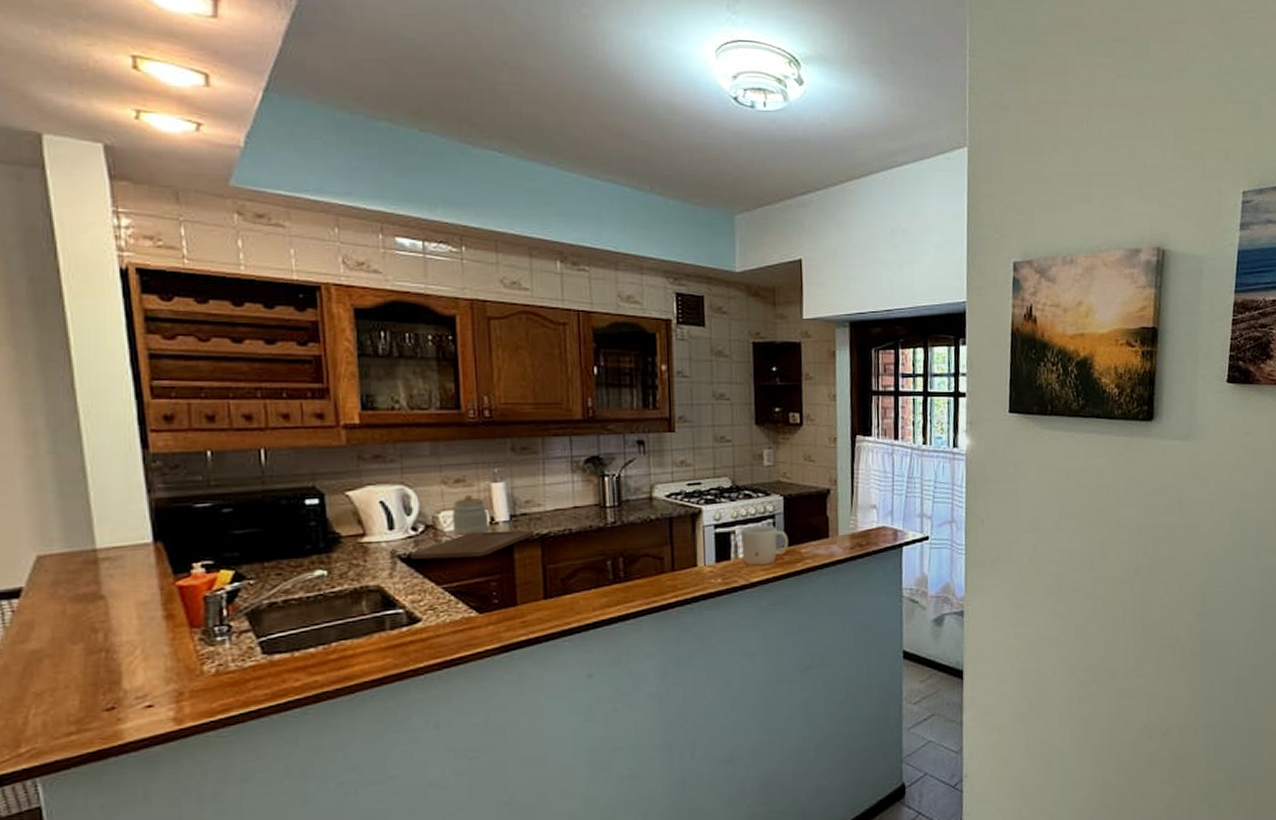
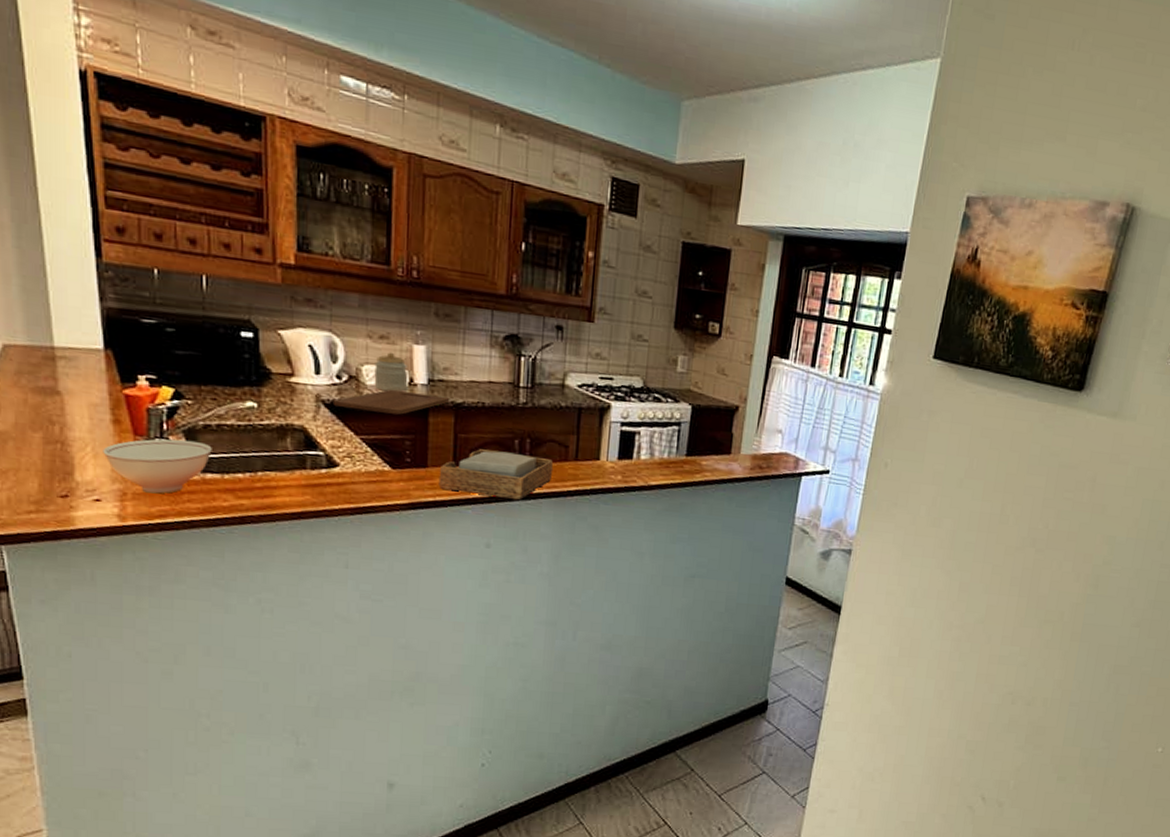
bowl: none [154,622,279,688] -> present [103,439,212,494]
napkin holder: none [530,574,651,626] -> present [438,449,554,501]
mug: present [741,525,788,566] -> none [644,430,691,471]

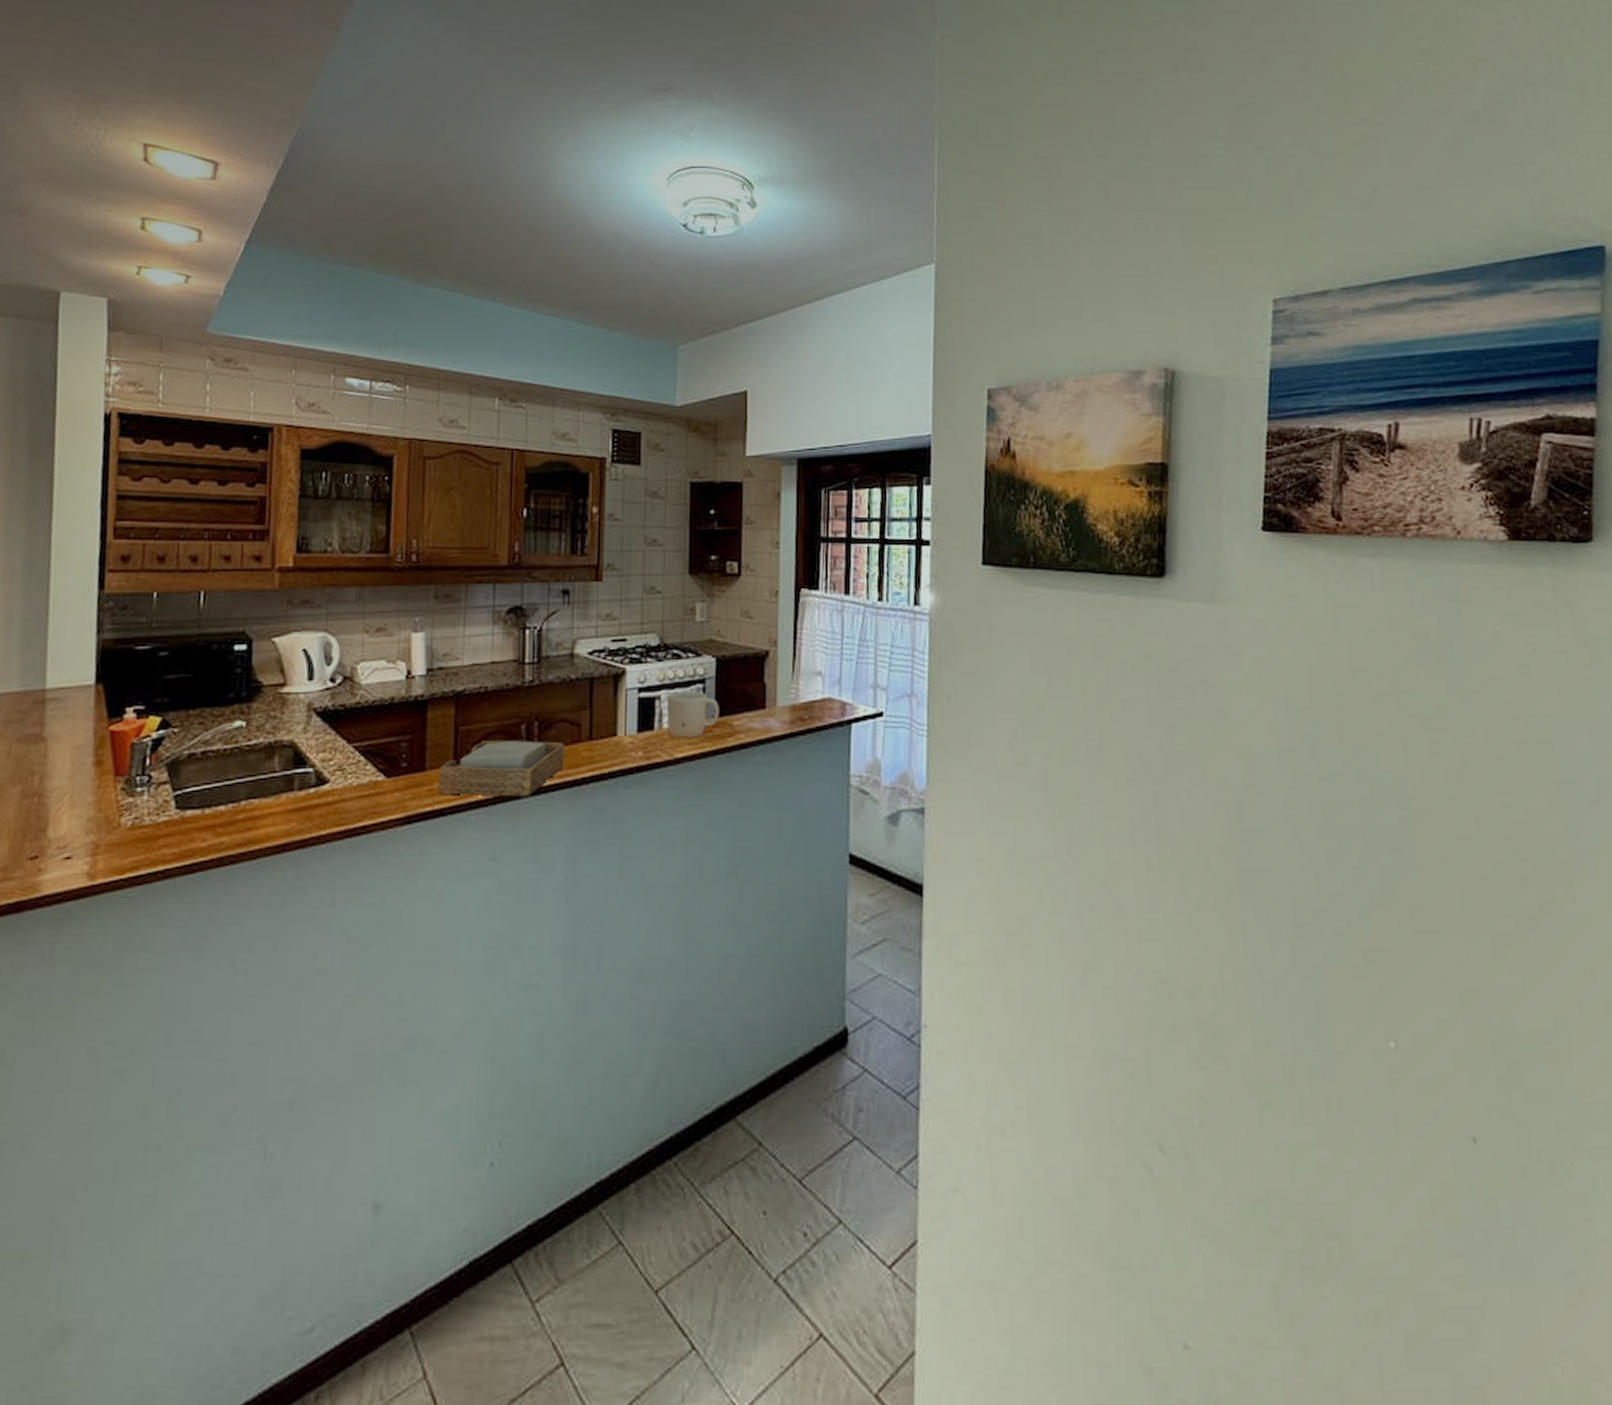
bowl: present [103,439,212,494] -> none [80,774,195,842]
cutting board: present [332,389,449,415] -> none [325,685,449,714]
jar: present [373,352,409,392] -> none [369,644,406,689]
mug: none [644,430,691,471] -> present [667,691,719,738]

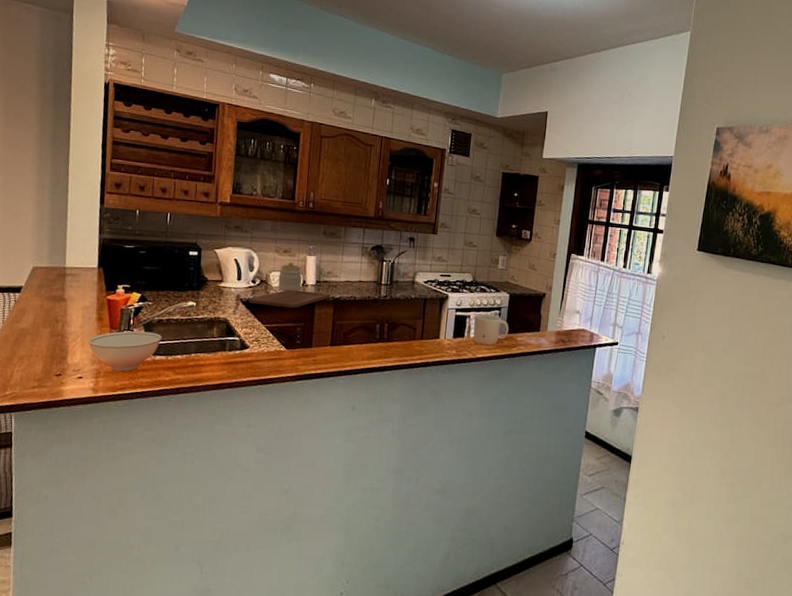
bowl: none [80,774,195,842] -> present [88,331,162,372]
cutting board: none [325,685,449,714] -> present [248,289,330,308]
jar: none [369,644,406,689] -> present [277,262,303,291]
napkin holder: present [437,740,565,798] -> none [319,332,405,372]

